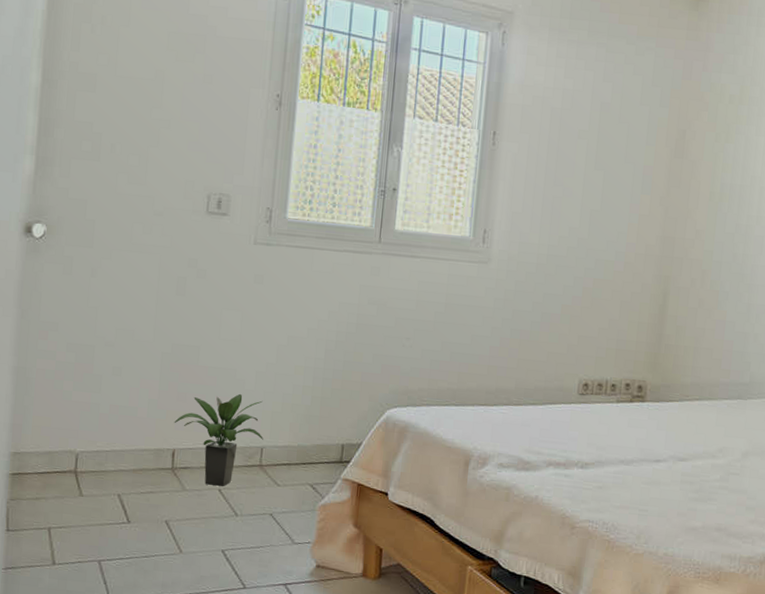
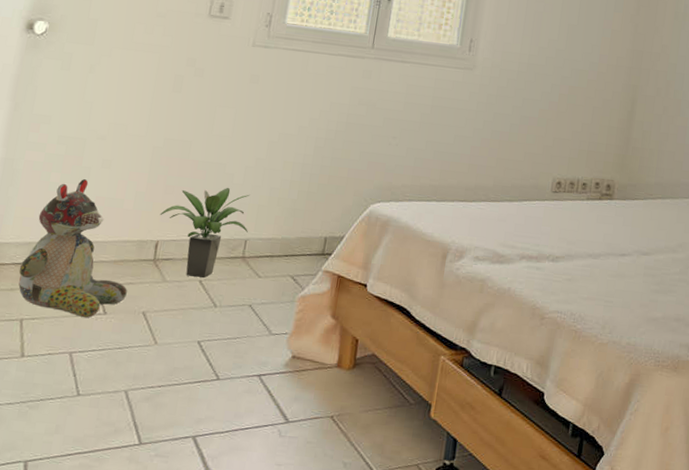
stuffed bear: none [42,386,148,526] -> present [18,178,127,318]

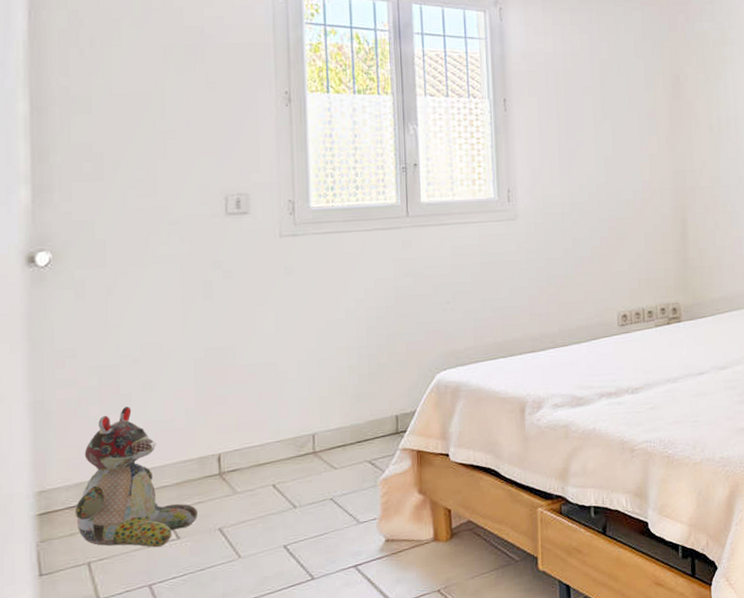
potted plant: present [160,187,250,278] -> none [216,385,314,483]

